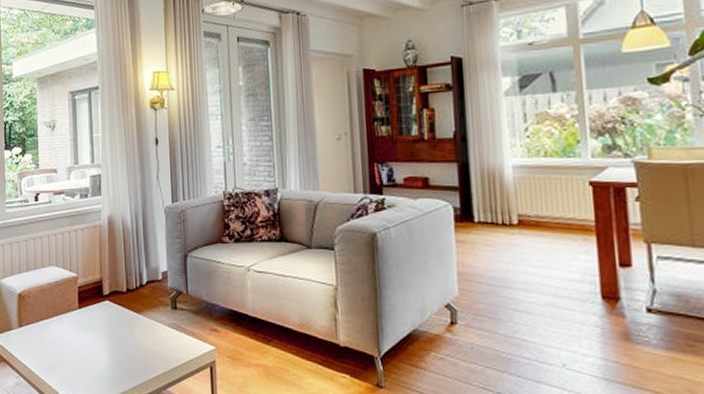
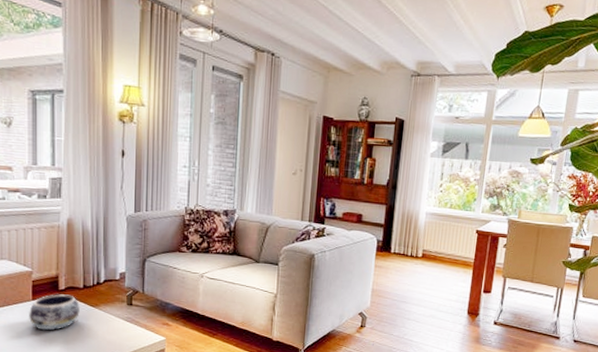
decorative bowl: none [76,300,125,343] -> present [29,294,80,331]

